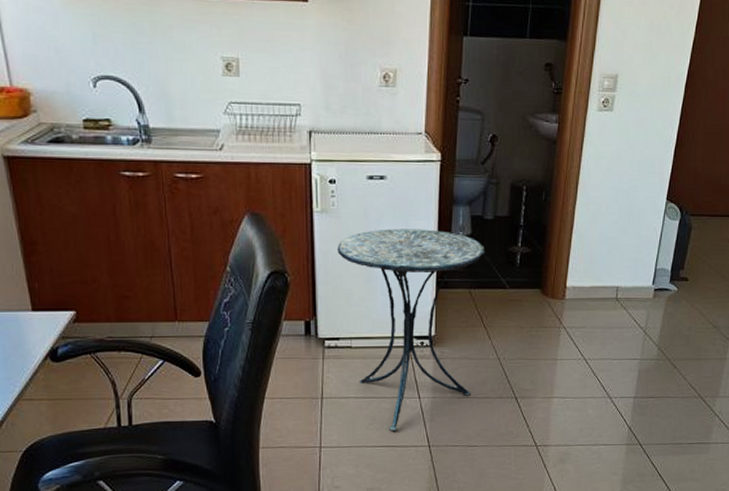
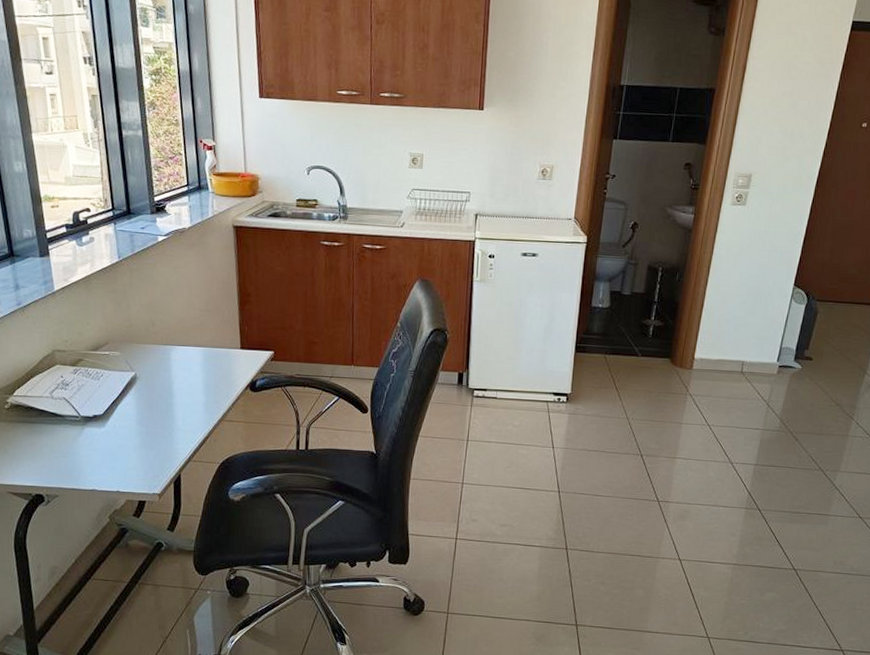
side table: present [337,229,486,432] -> none [490,298,621,476]

